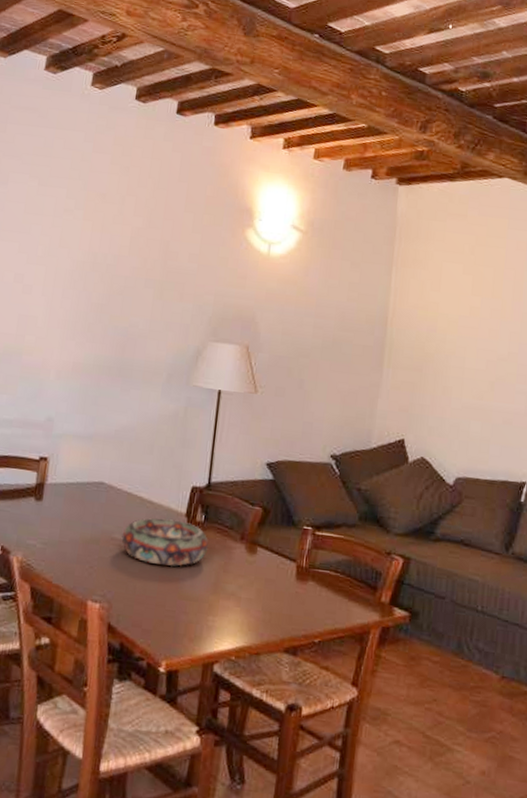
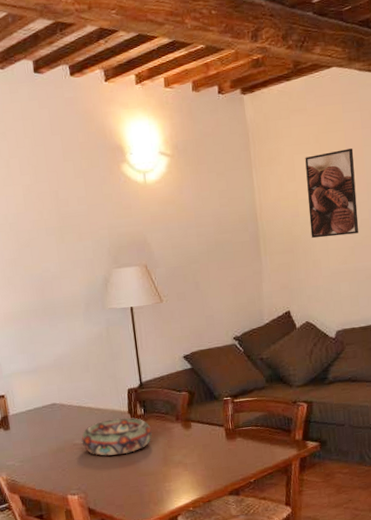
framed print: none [446,267,513,368] -> present [305,148,359,239]

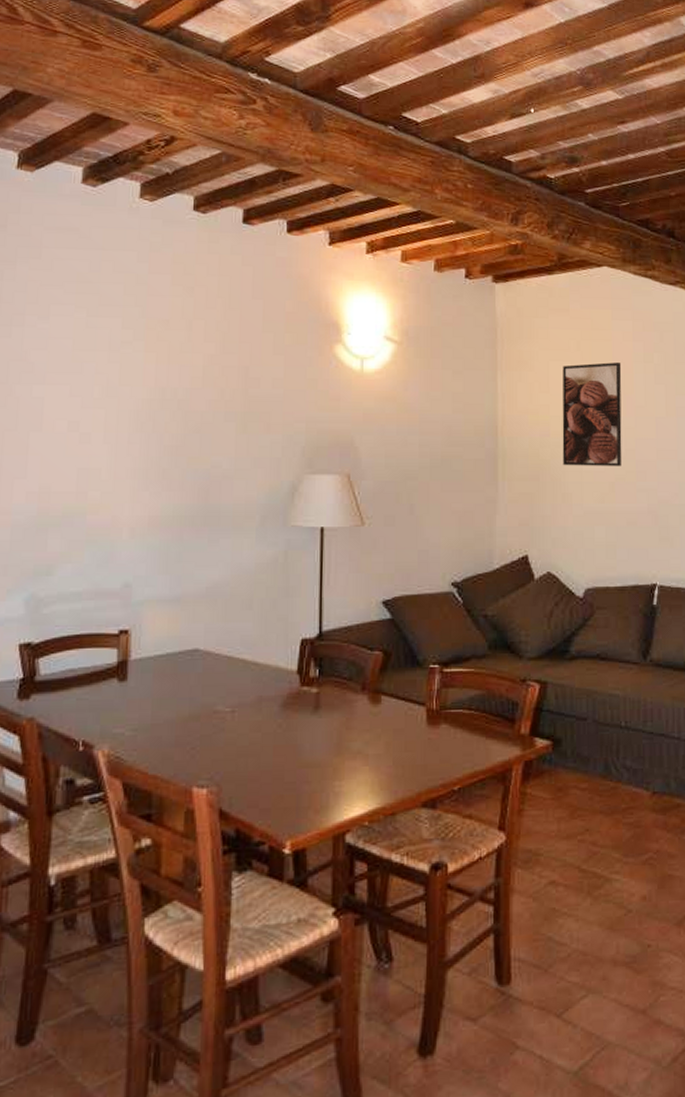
decorative bowl: present [81,417,153,456] -> none [225,679,327,733]

